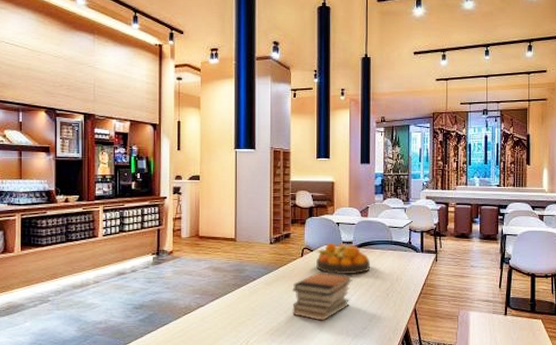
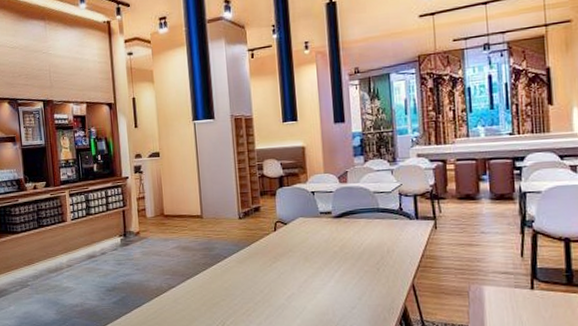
book stack: present [292,271,353,321] -> none [267,245,335,300]
fruit bowl: present [315,242,371,275] -> none [289,213,356,248]

